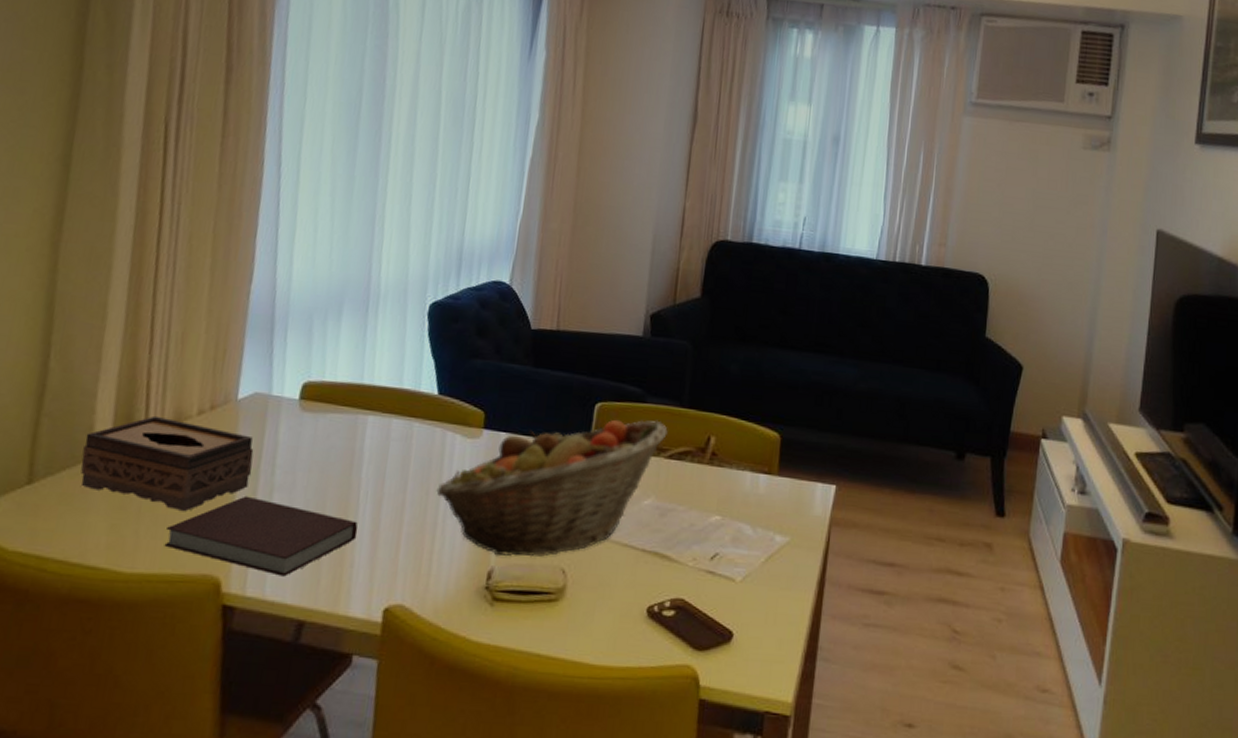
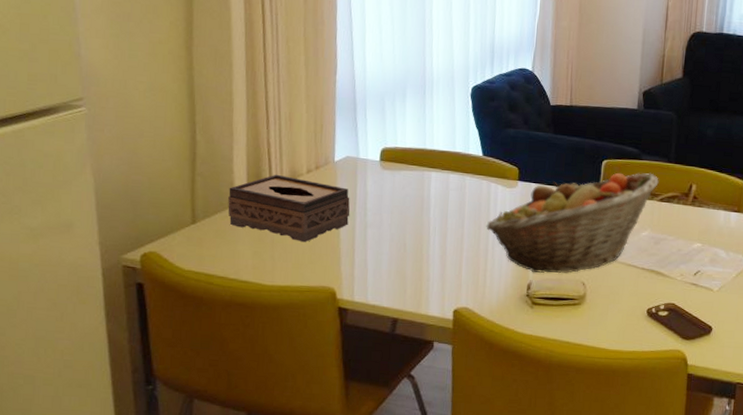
notebook: present [164,495,358,577] -> none [293,231,431,288]

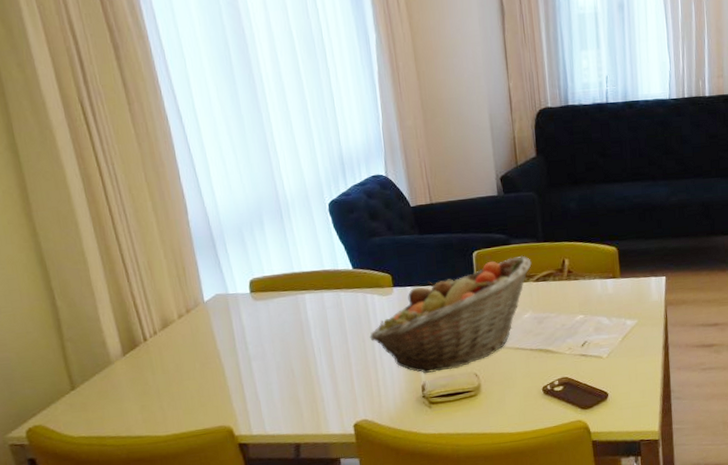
tissue box: present [228,174,350,243] -> none [102,325,232,388]

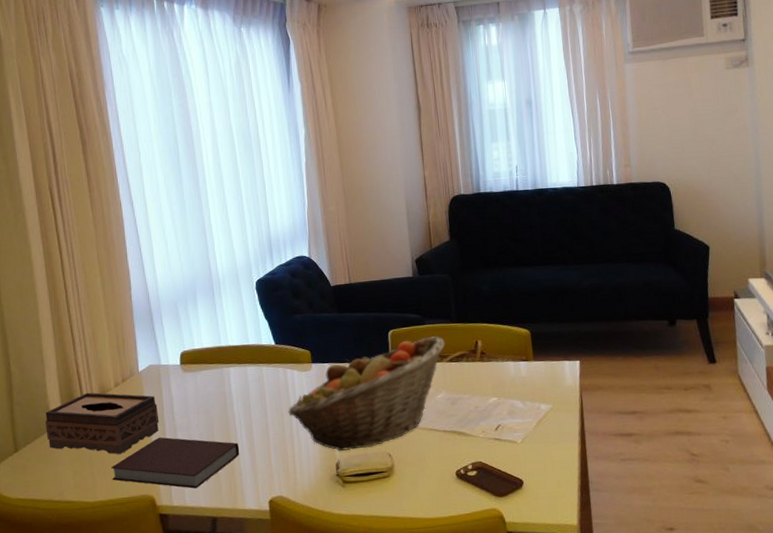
tissue box: none [102,325,232,388] -> present [45,392,160,455]
notebook: none [182,367,321,417] -> present [111,437,240,489]

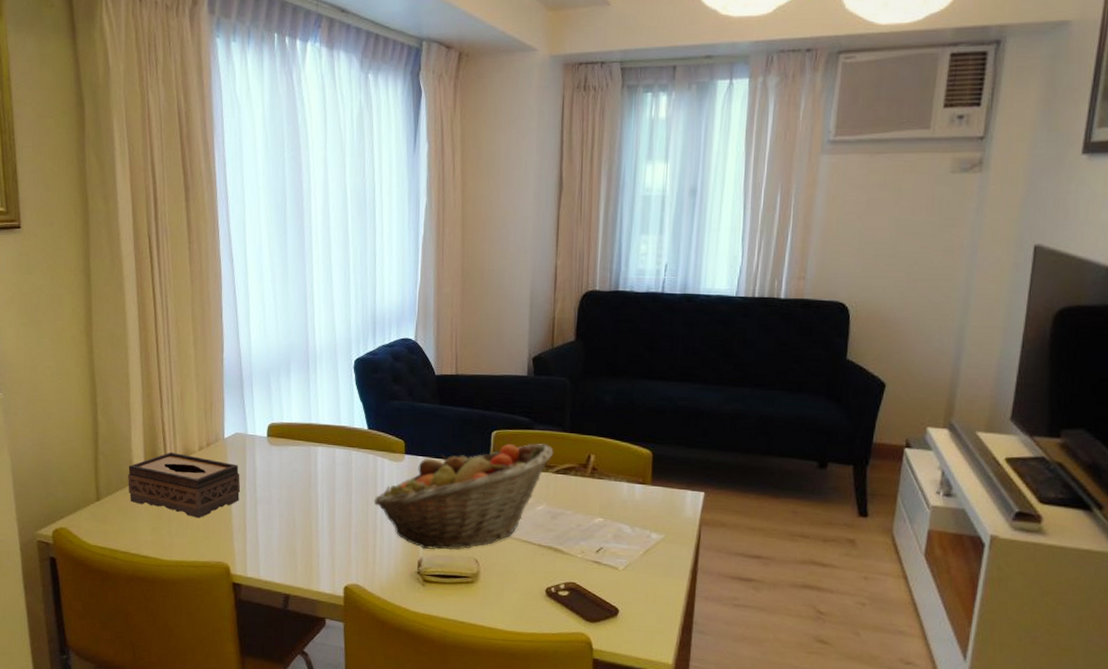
notebook: present [111,437,240,489] -> none [189,507,320,563]

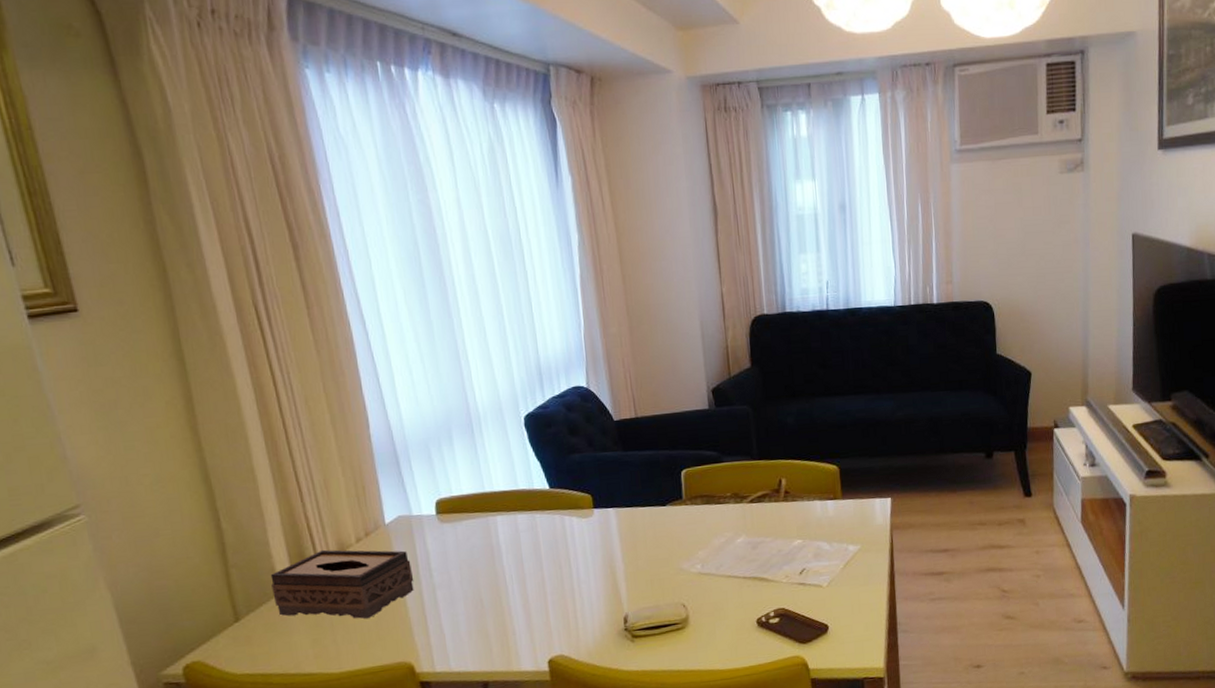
fruit basket: present [374,443,554,550] -> none [567,474,746,605]

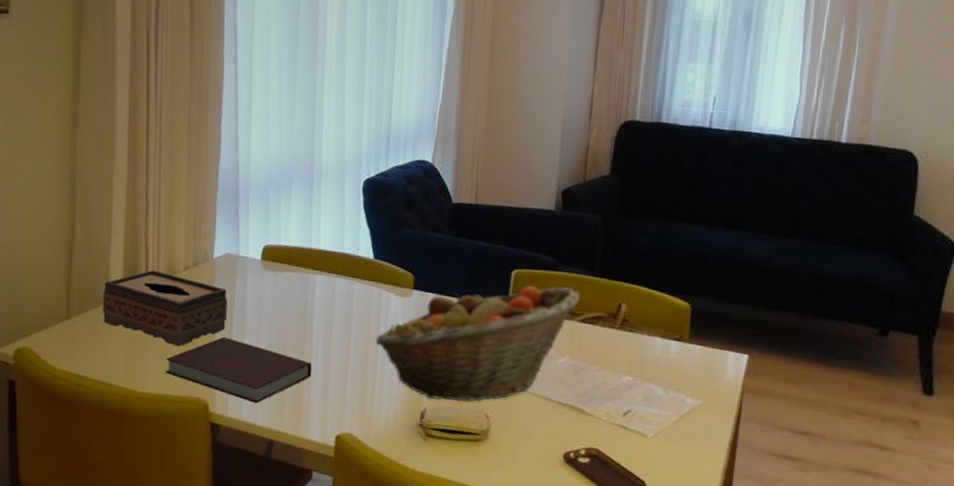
notebook: none [358,597,512,652] -> present [165,336,312,404]
fruit basket: none [567,474,746,605] -> present [375,286,580,402]

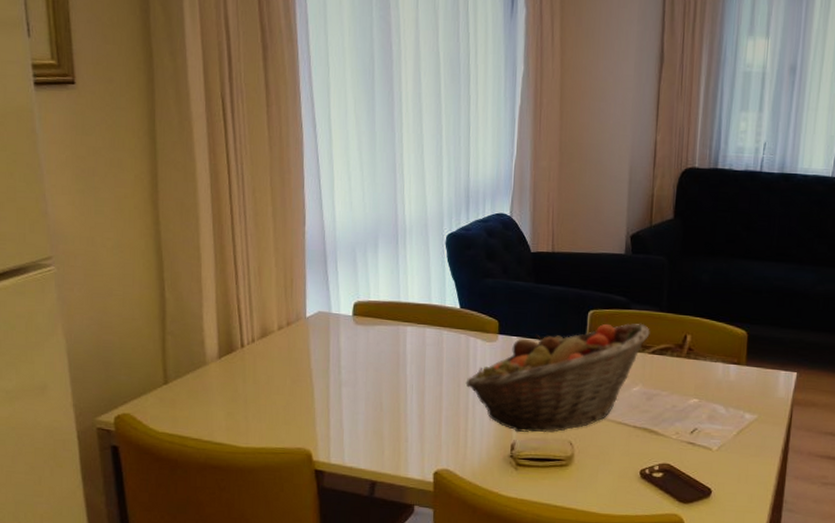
tissue box: present [102,269,228,347] -> none [199,331,324,403]
notebook: present [165,336,312,404] -> none [267,390,408,449]

